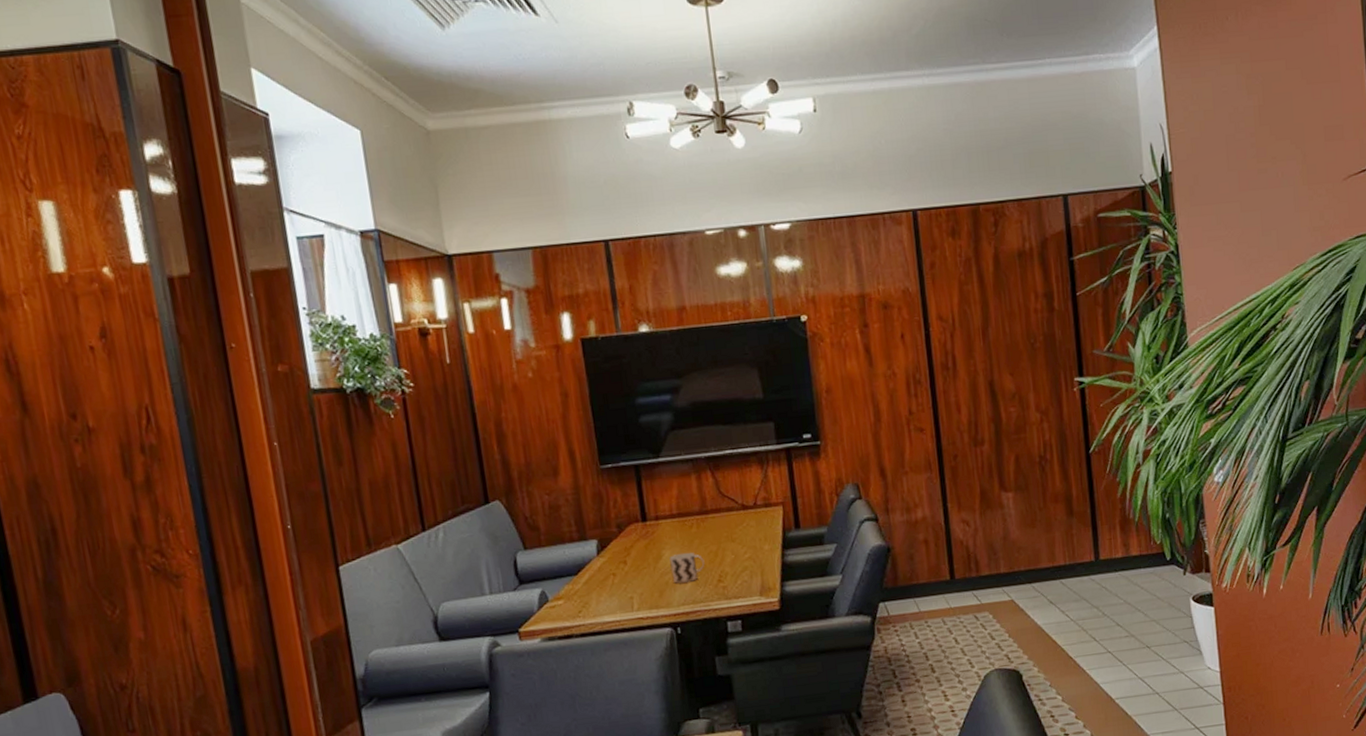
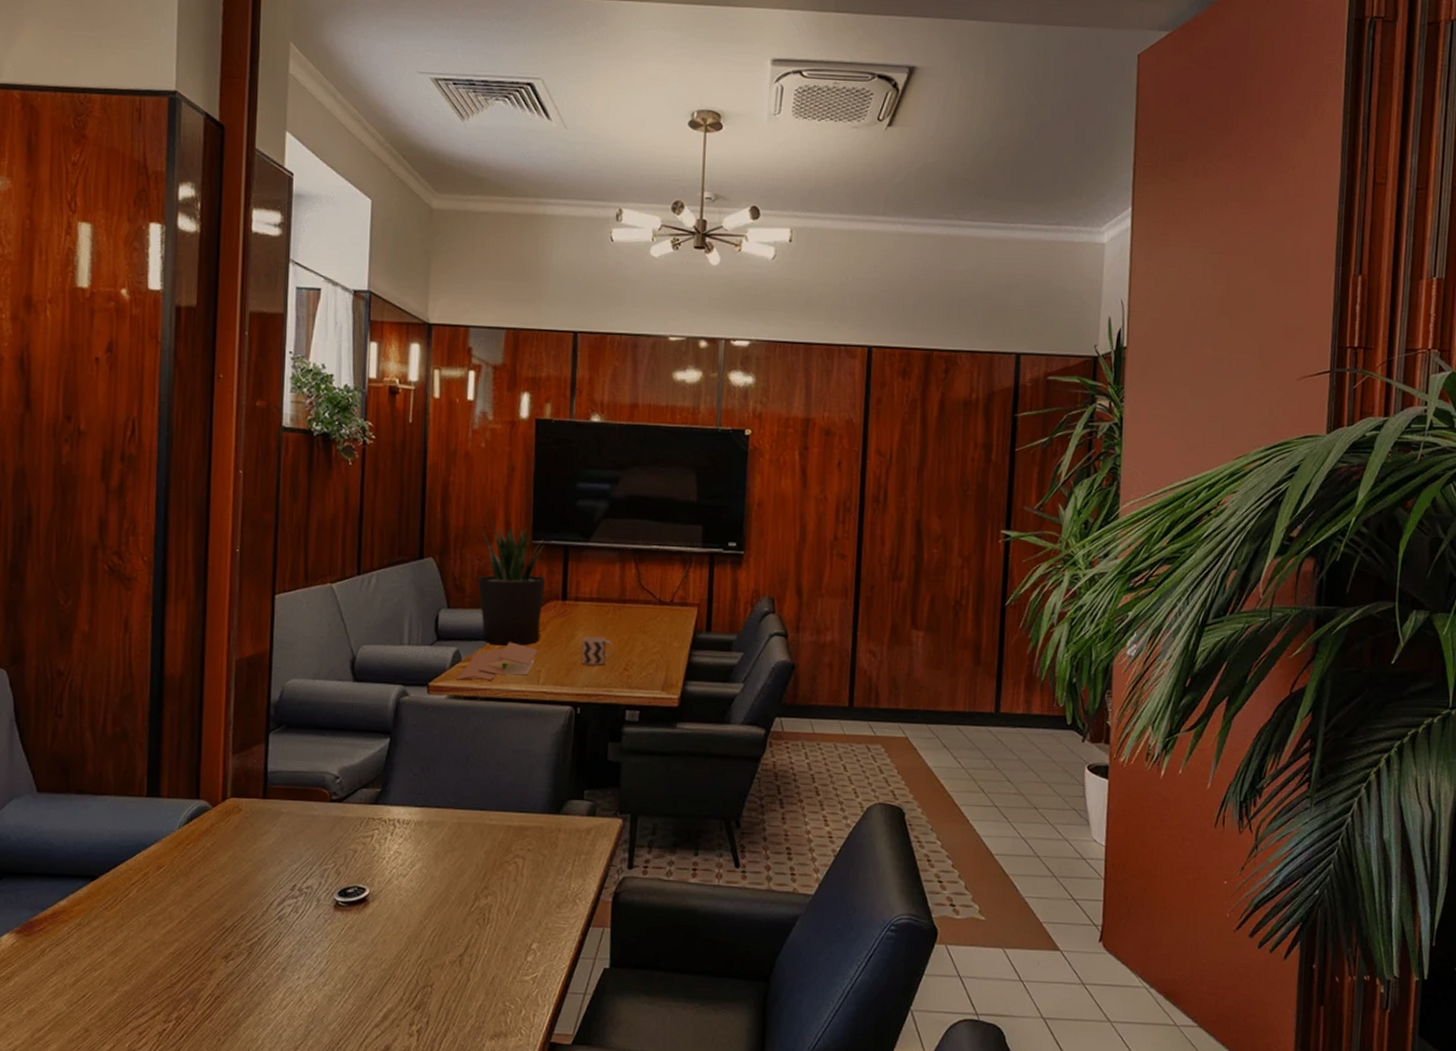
planter: none [546,450,626,580] -> present [477,519,545,646]
papers: none [547,573,627,621] -> present [456,642,538,680]

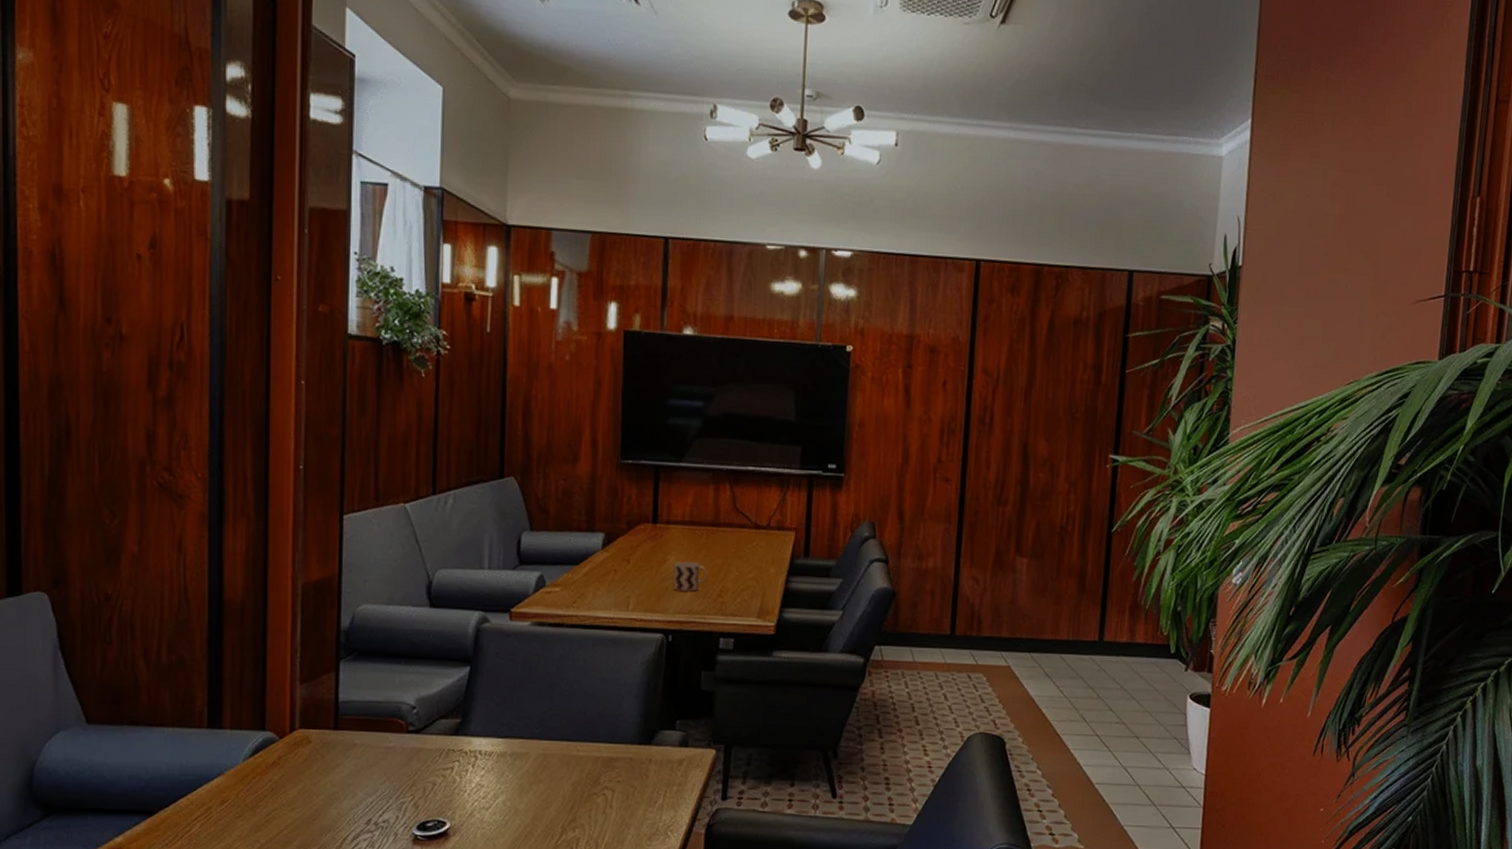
papers: present [456,642,538,680] -> none [541,567,627,607]
planter: present [477,519,545,646] -> none [562,437,635,570]

